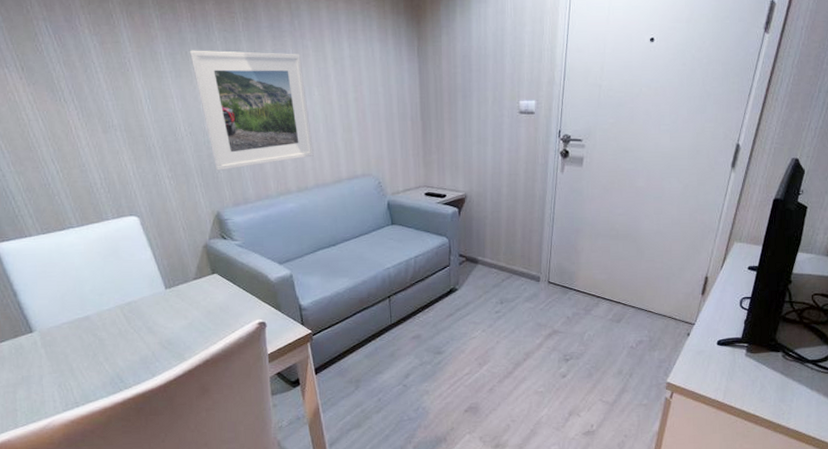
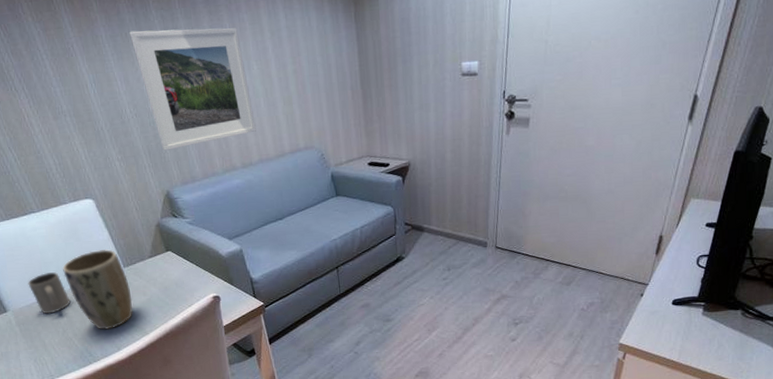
mug: none [59,291,104,335] -> present [28,272,71,314]
plant pot: none [99,269,172,355] -> present [63,249,133,330]

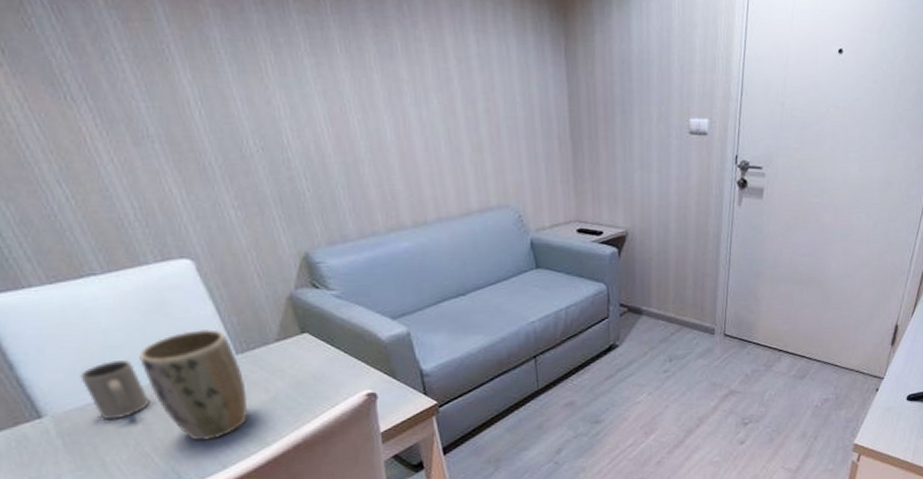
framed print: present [129,28,256,151] -> none [257,36,434,199]

